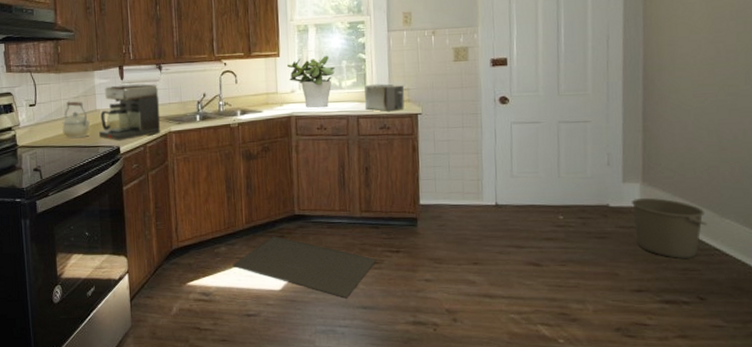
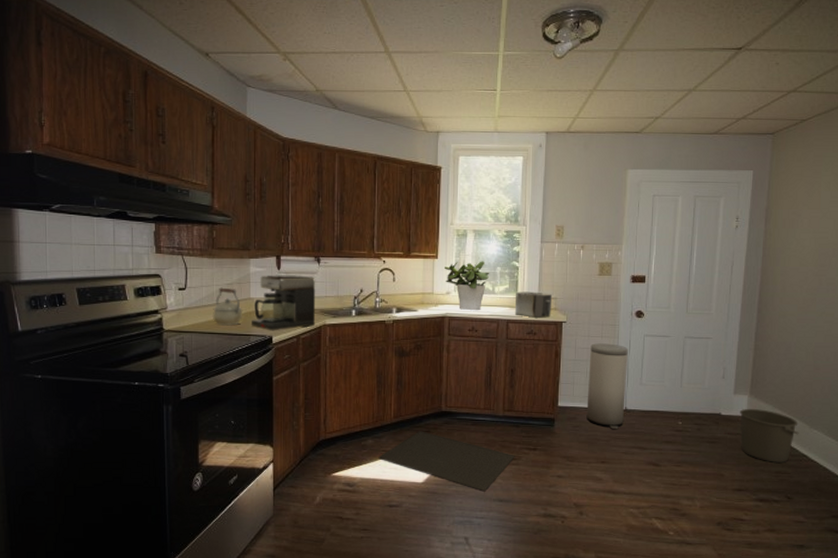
pedal bin: none [451,134,496,227] -> present [586,343,629,429]

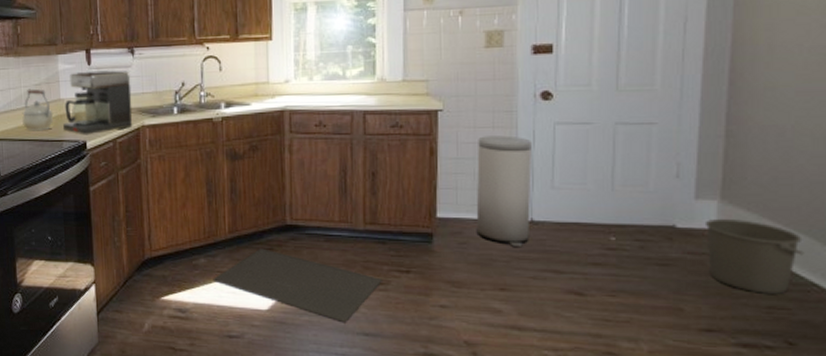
potted plant: present [445,261,490,311] -> none [281,39,339,102]
toaster: present [514,291,553,319] -> none [372,73,423,108]

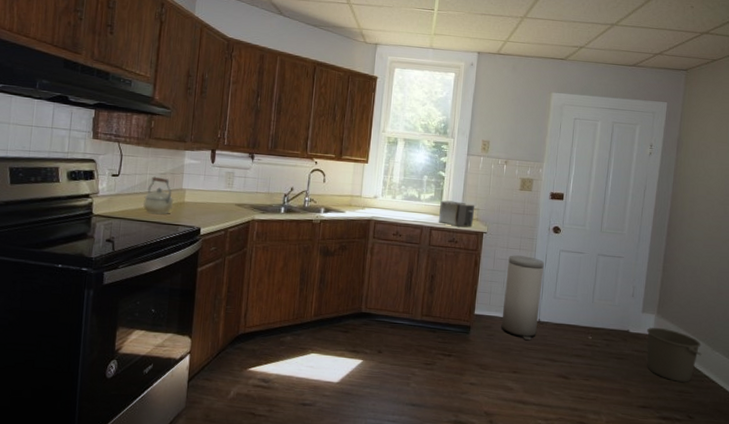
coffee maker: present [62,70,133,135] -> none [180,167,248,223]
floor mat: present [213,248,382,323] -> none [295,330,430,395]
toaster: none [372,73,423,108] -> present [438,200,475,228]

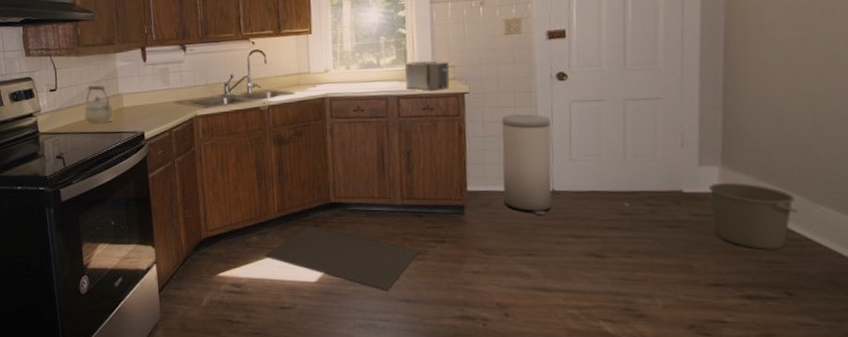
floor mat: none [295,330,430,395] -> present [265,225,420,291]

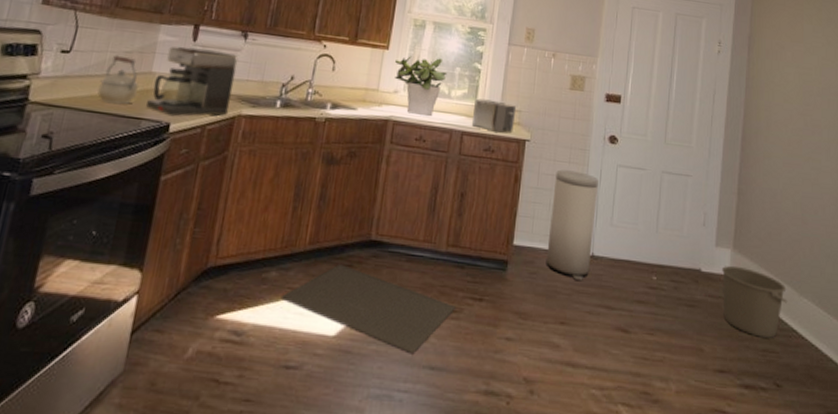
coffee maker: none [121,65,187,127] -> present [145,46,239,117]
potted plant: none [320,31,373,89] -> present [395,56,448,117]

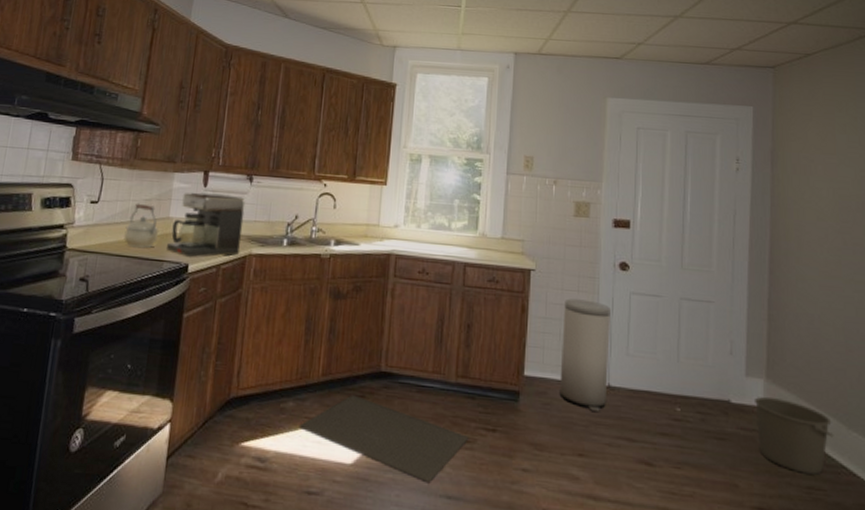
potted plant: present [395,56,448,117] -> none [394,190,446,250]
toaster: present [471,98,517,134] -> none [473,229,519,264]

